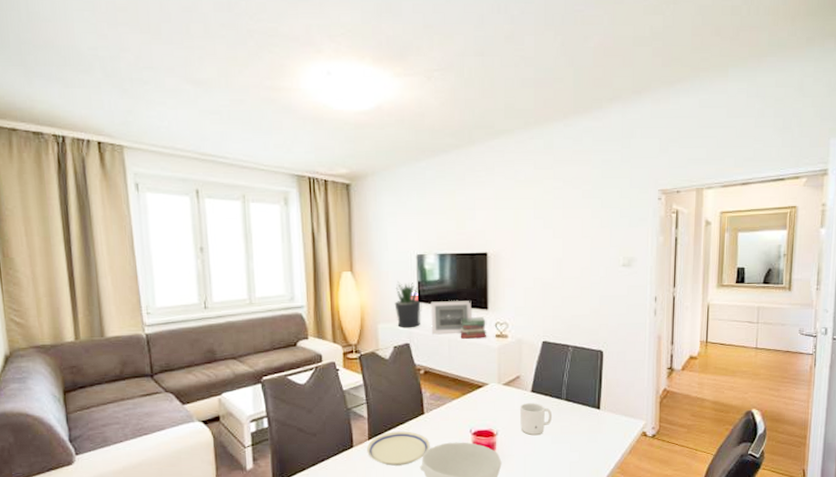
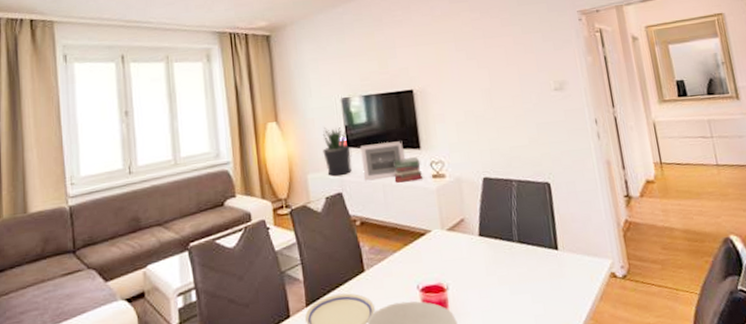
mug: present [519,403,553,435] -> none [468,248,507,287]

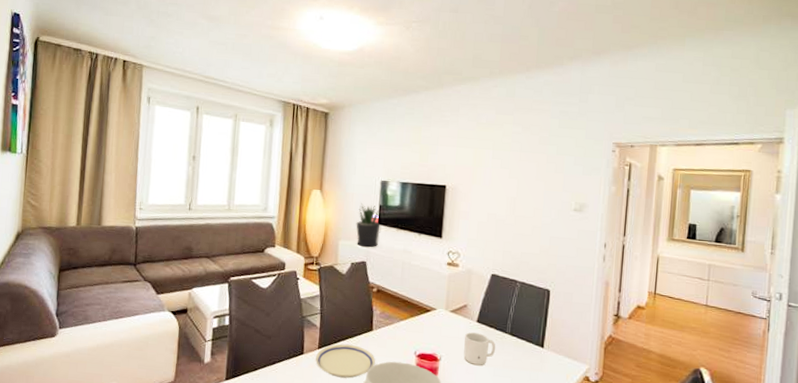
picture frame: present [360,141,405,181] -> none [387,225,427,258]
books: present [393,157,422,183] -> none [414,243,439,265]
mug: none [468,248,507,287] -> present [464,332,496,365]

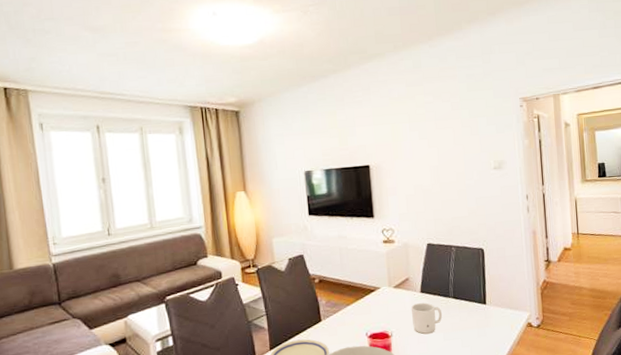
planter: present [356,203,379,248] -> none [286,197,312,241]

